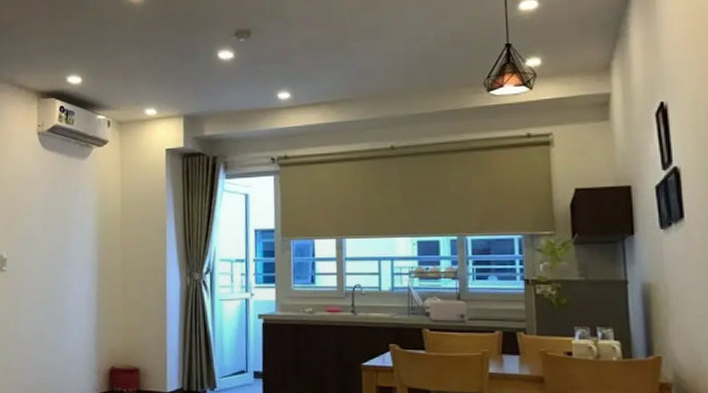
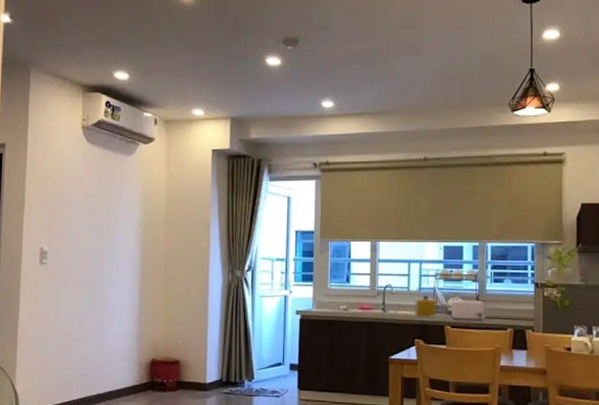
soap dispenser: none [386,295,413,320] -> present [414,295,437,318]

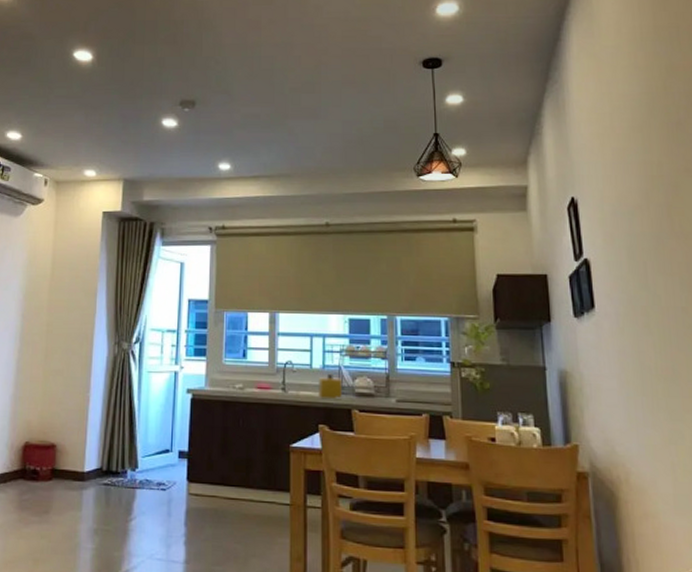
toaster: present [452,300,485,321] -> none [359,380,397,405]

